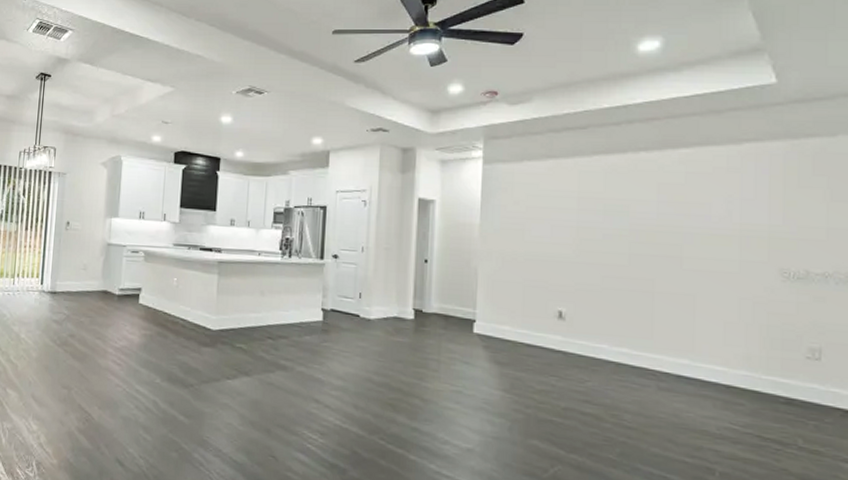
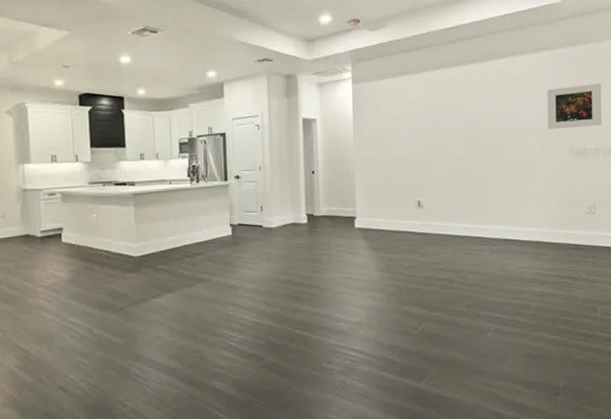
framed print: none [750,188,836,245] -> present [547,82,602,129]

